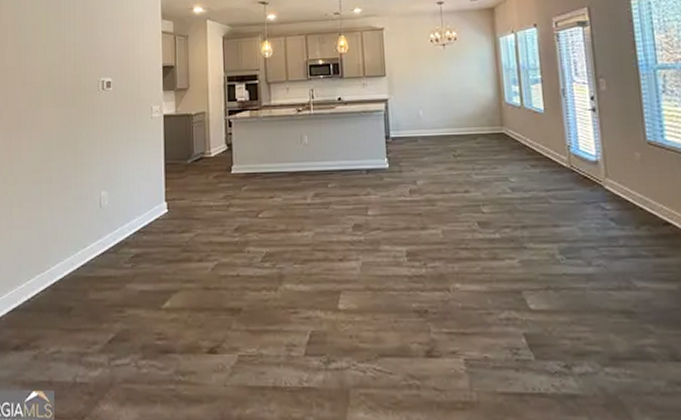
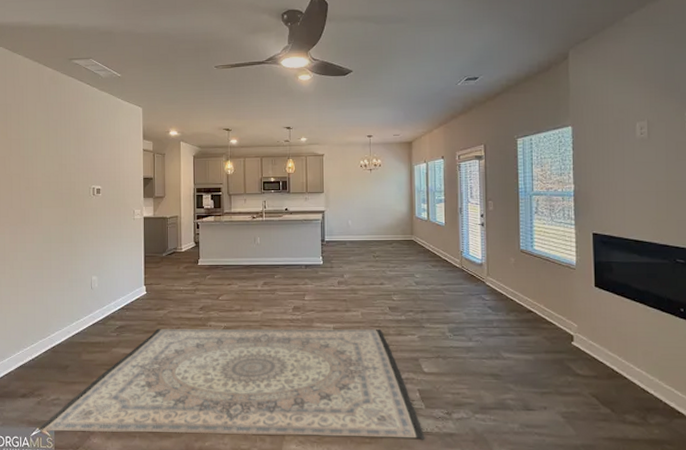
area rug: none [28,251,538,404] -> present [33,328,425,440]

